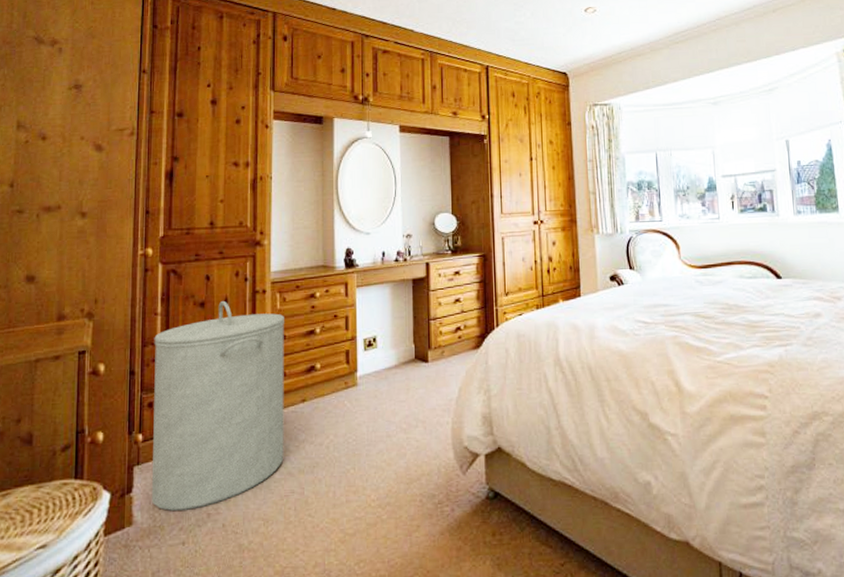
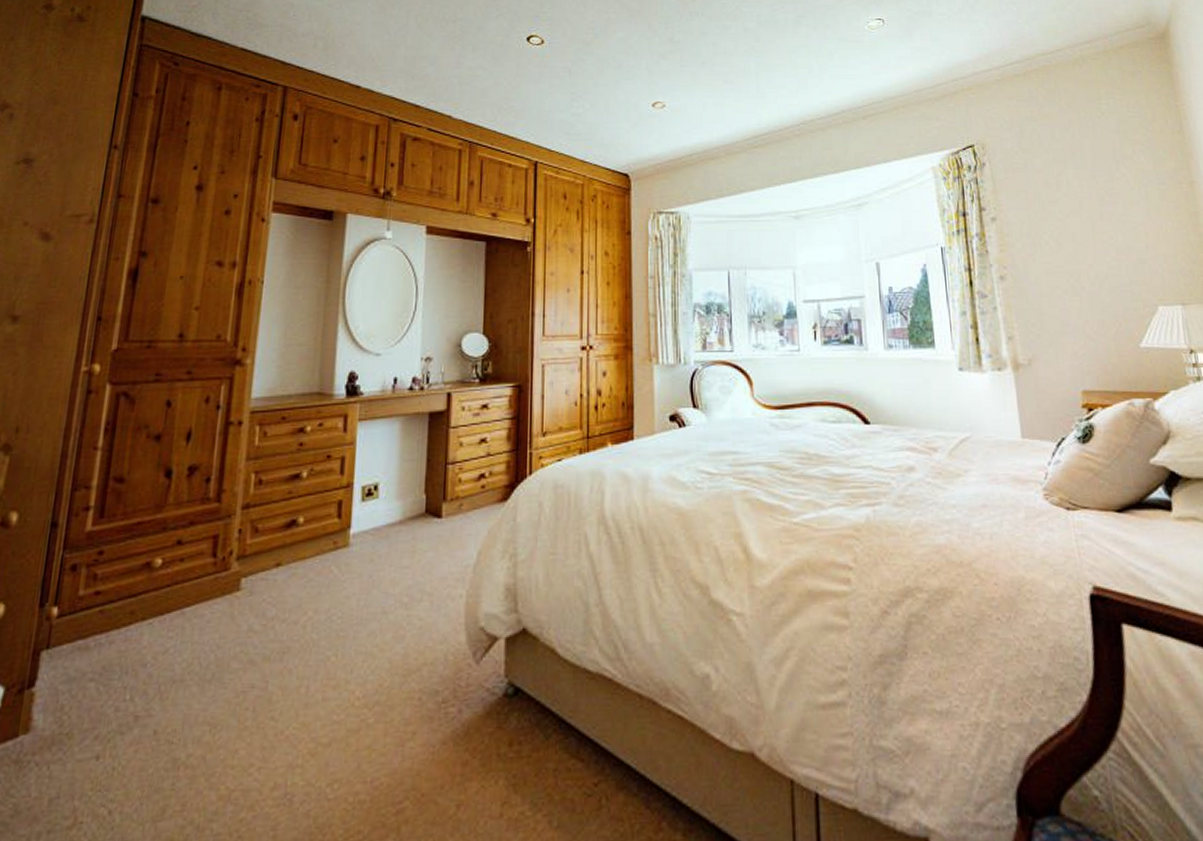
laundry hamper: present [151,300,285,511] -> none [60,433,264,712]

